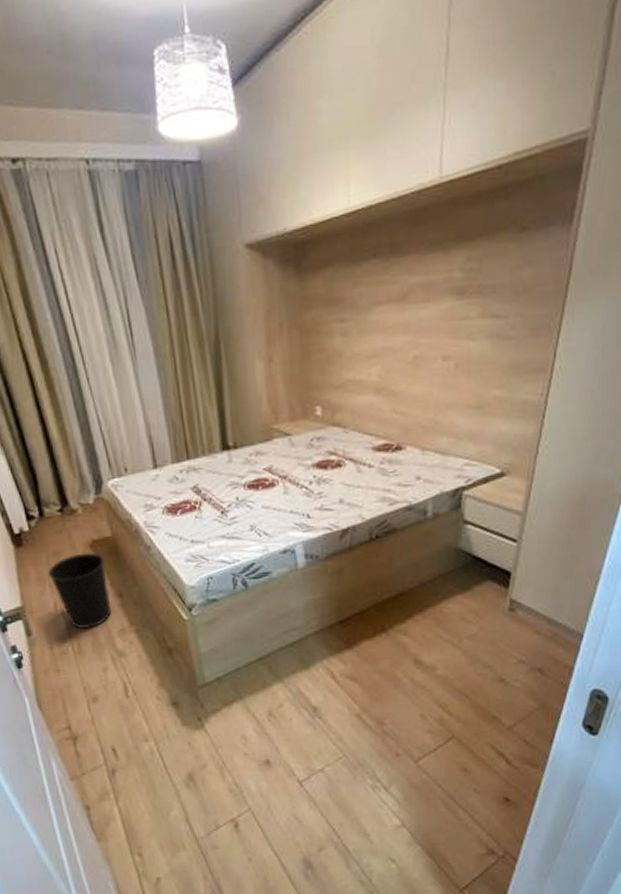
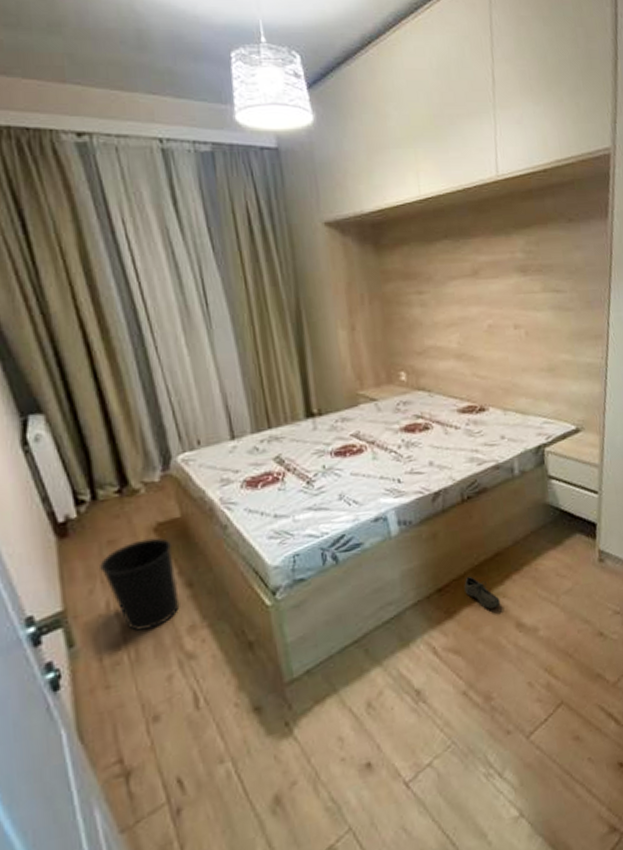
shoe: none [365,611,401,644] -> present [464,576,501,609]

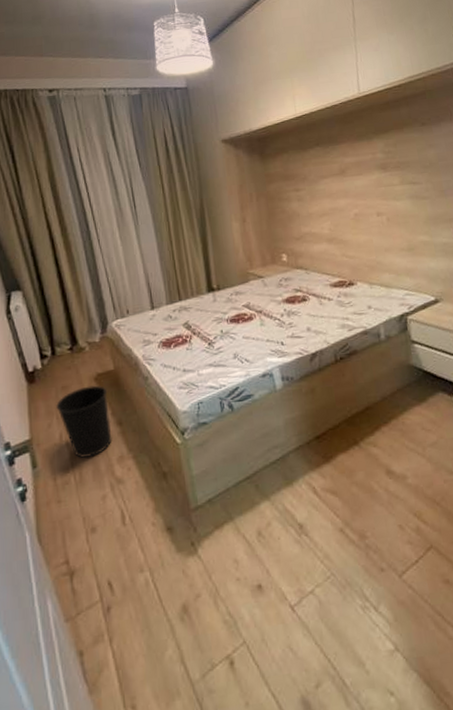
shoe: present [464,576,501,609] -> none [339,426,372,456]

